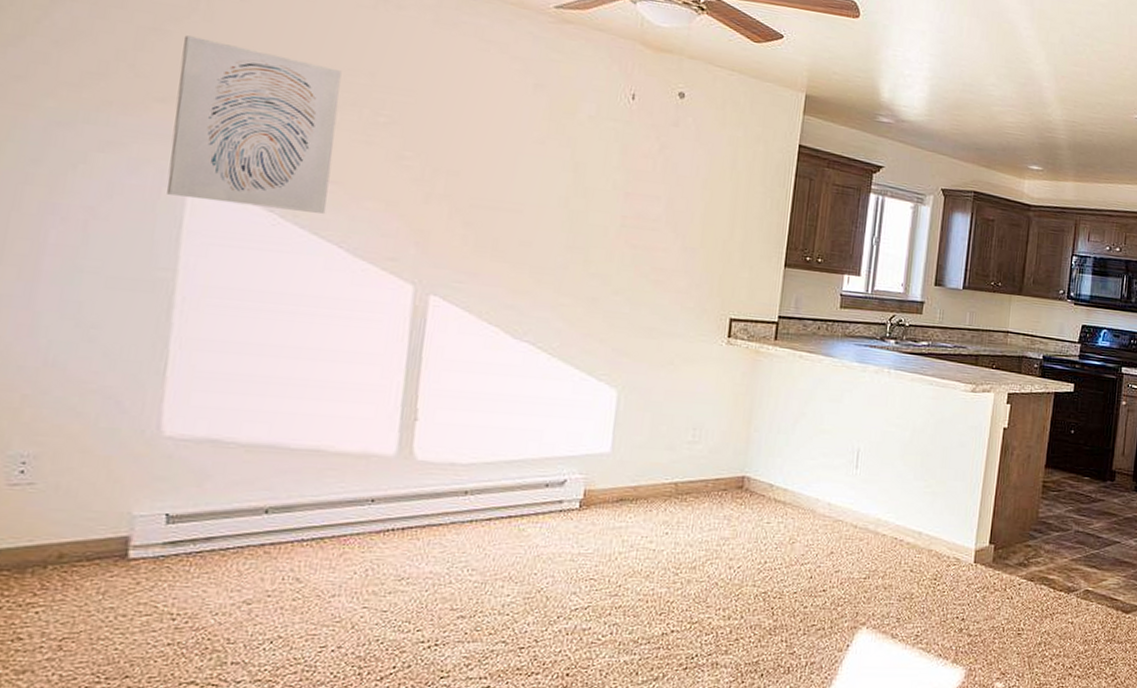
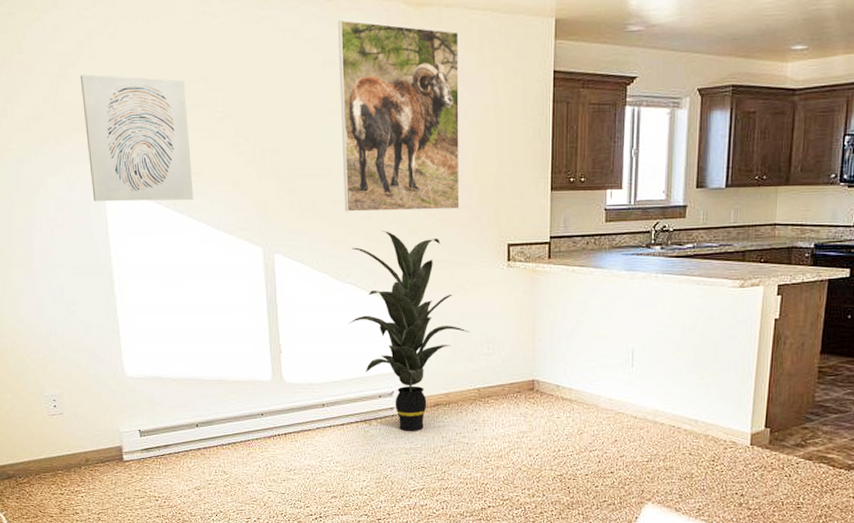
indoor plant: none [518,285,674,532] -> present [349,231,471,431]
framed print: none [534,45,700,273] -> present [338,19,460,212]

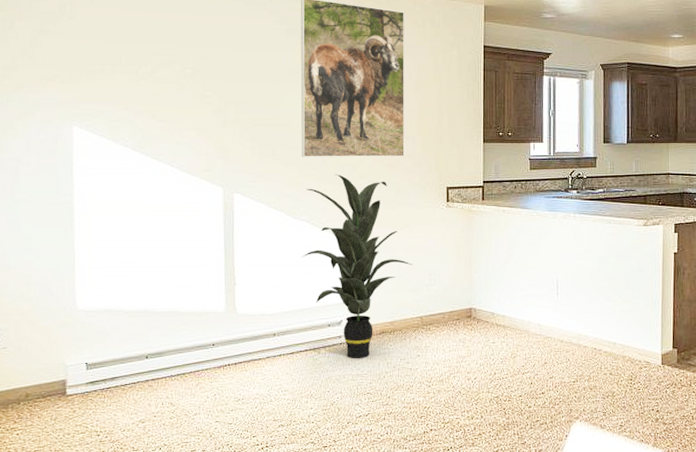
wall art: present [80,74,194,202] -> none [59,32,160,144]

